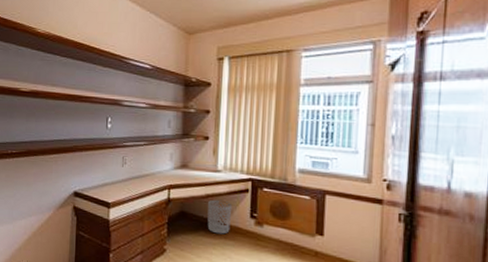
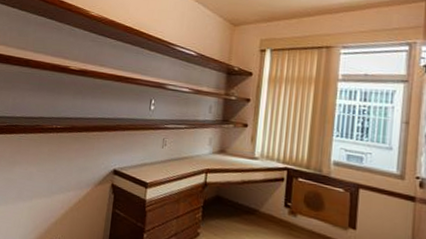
waste bin: present [207,199,233,234] -> none [241,186,268,222]

